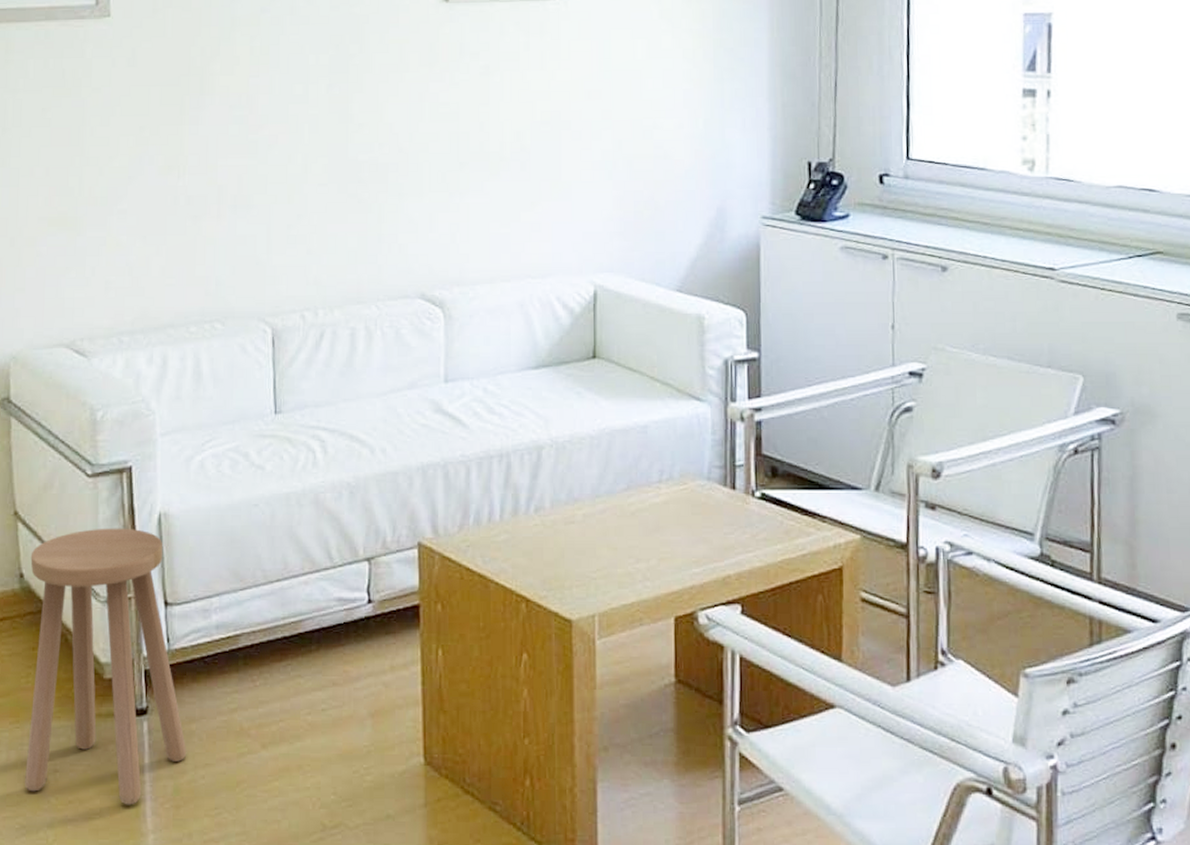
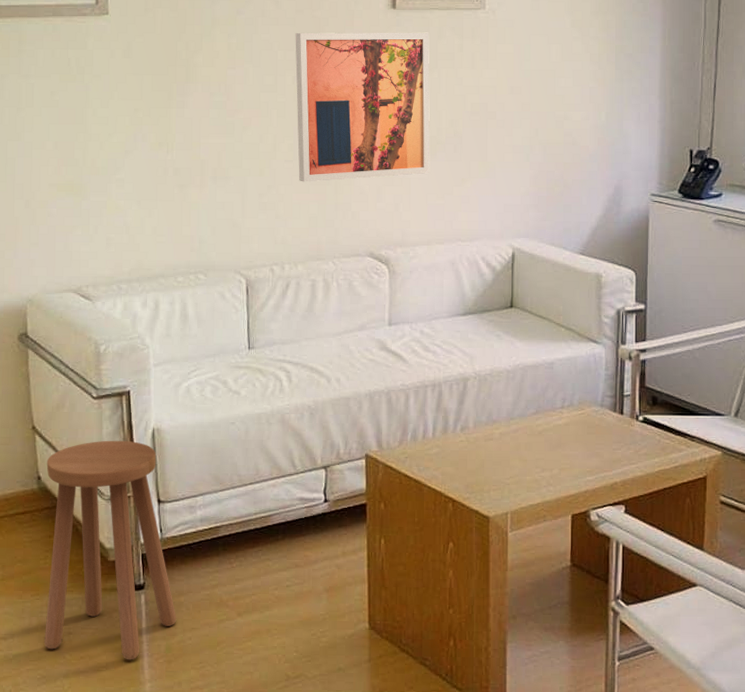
wall art: none [329,28,492,210] -> present [295,32,430,182]

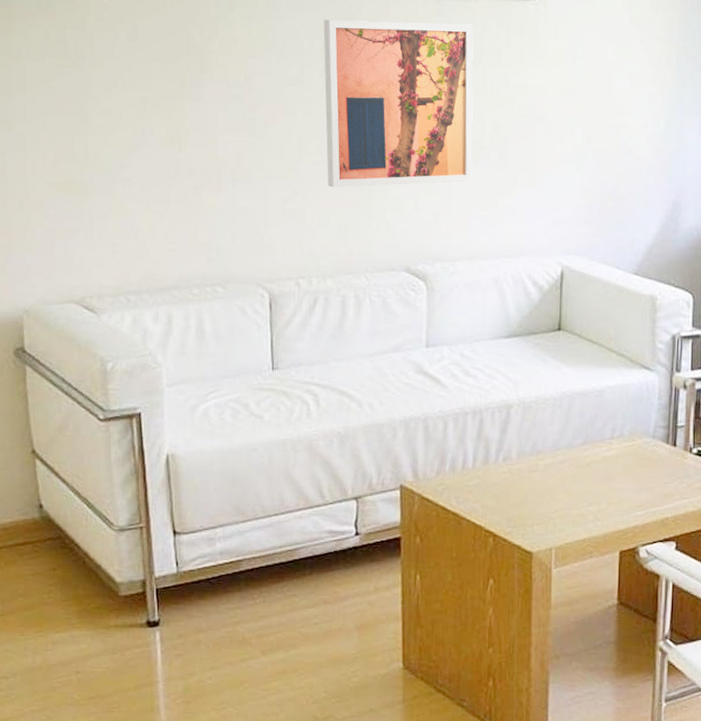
stool: present [44,440,177,660] -> none [49,466,195,701]

